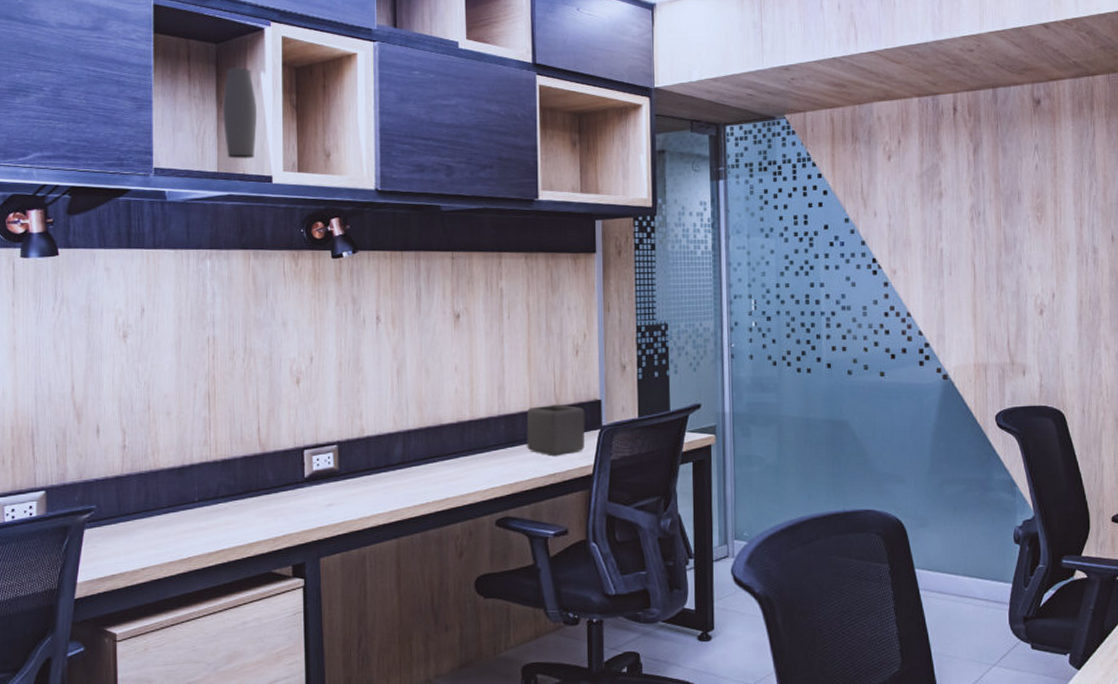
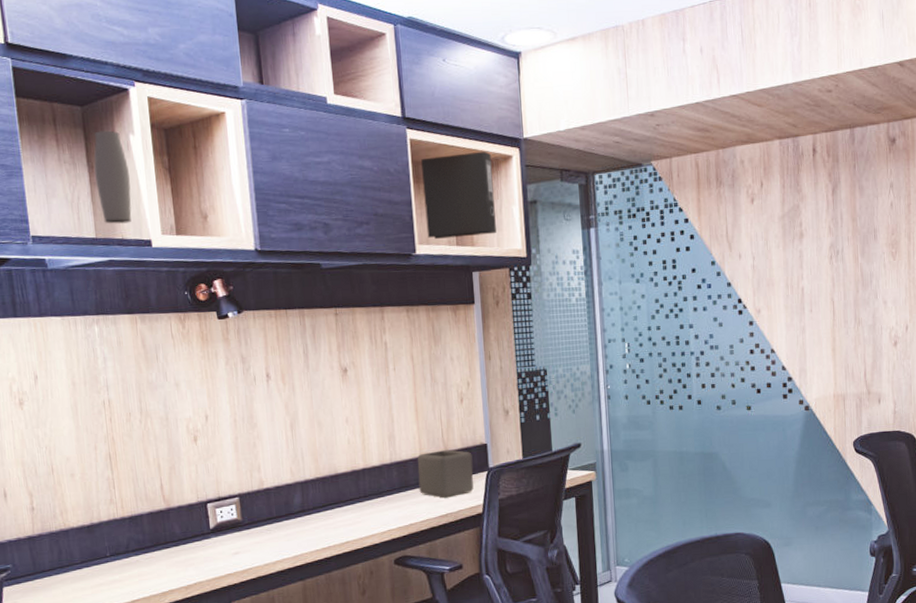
binder: none [549,99,622,186] -> present [421,151,496,240]

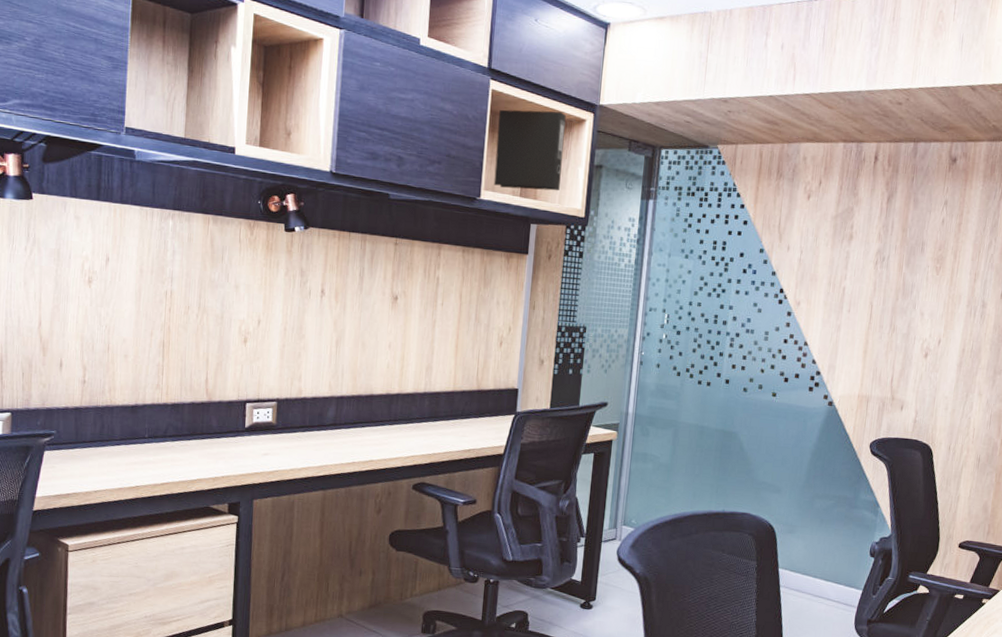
vase: present [93,130,132,224] -> none [192,39,225,129]
desk organizer: present [417,450,474,497] -> none [447,388,503,434]

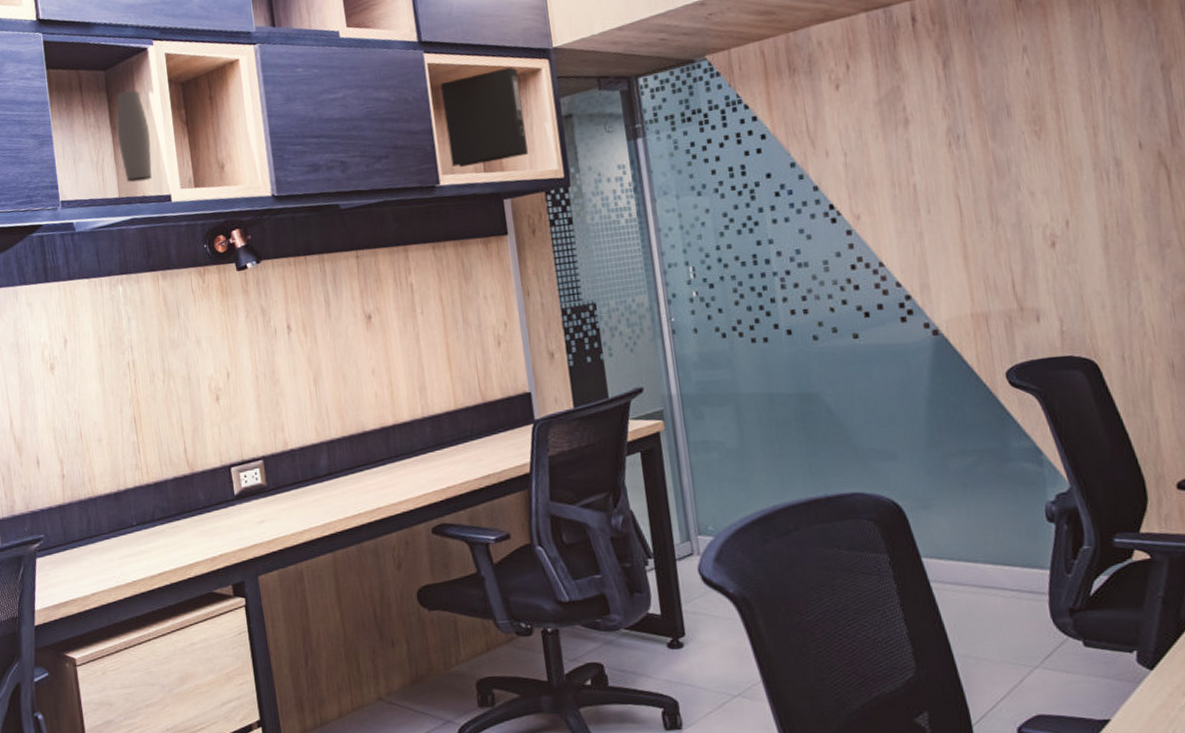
vase: none [192,39,225,129] -> present [116,90,152,182]

